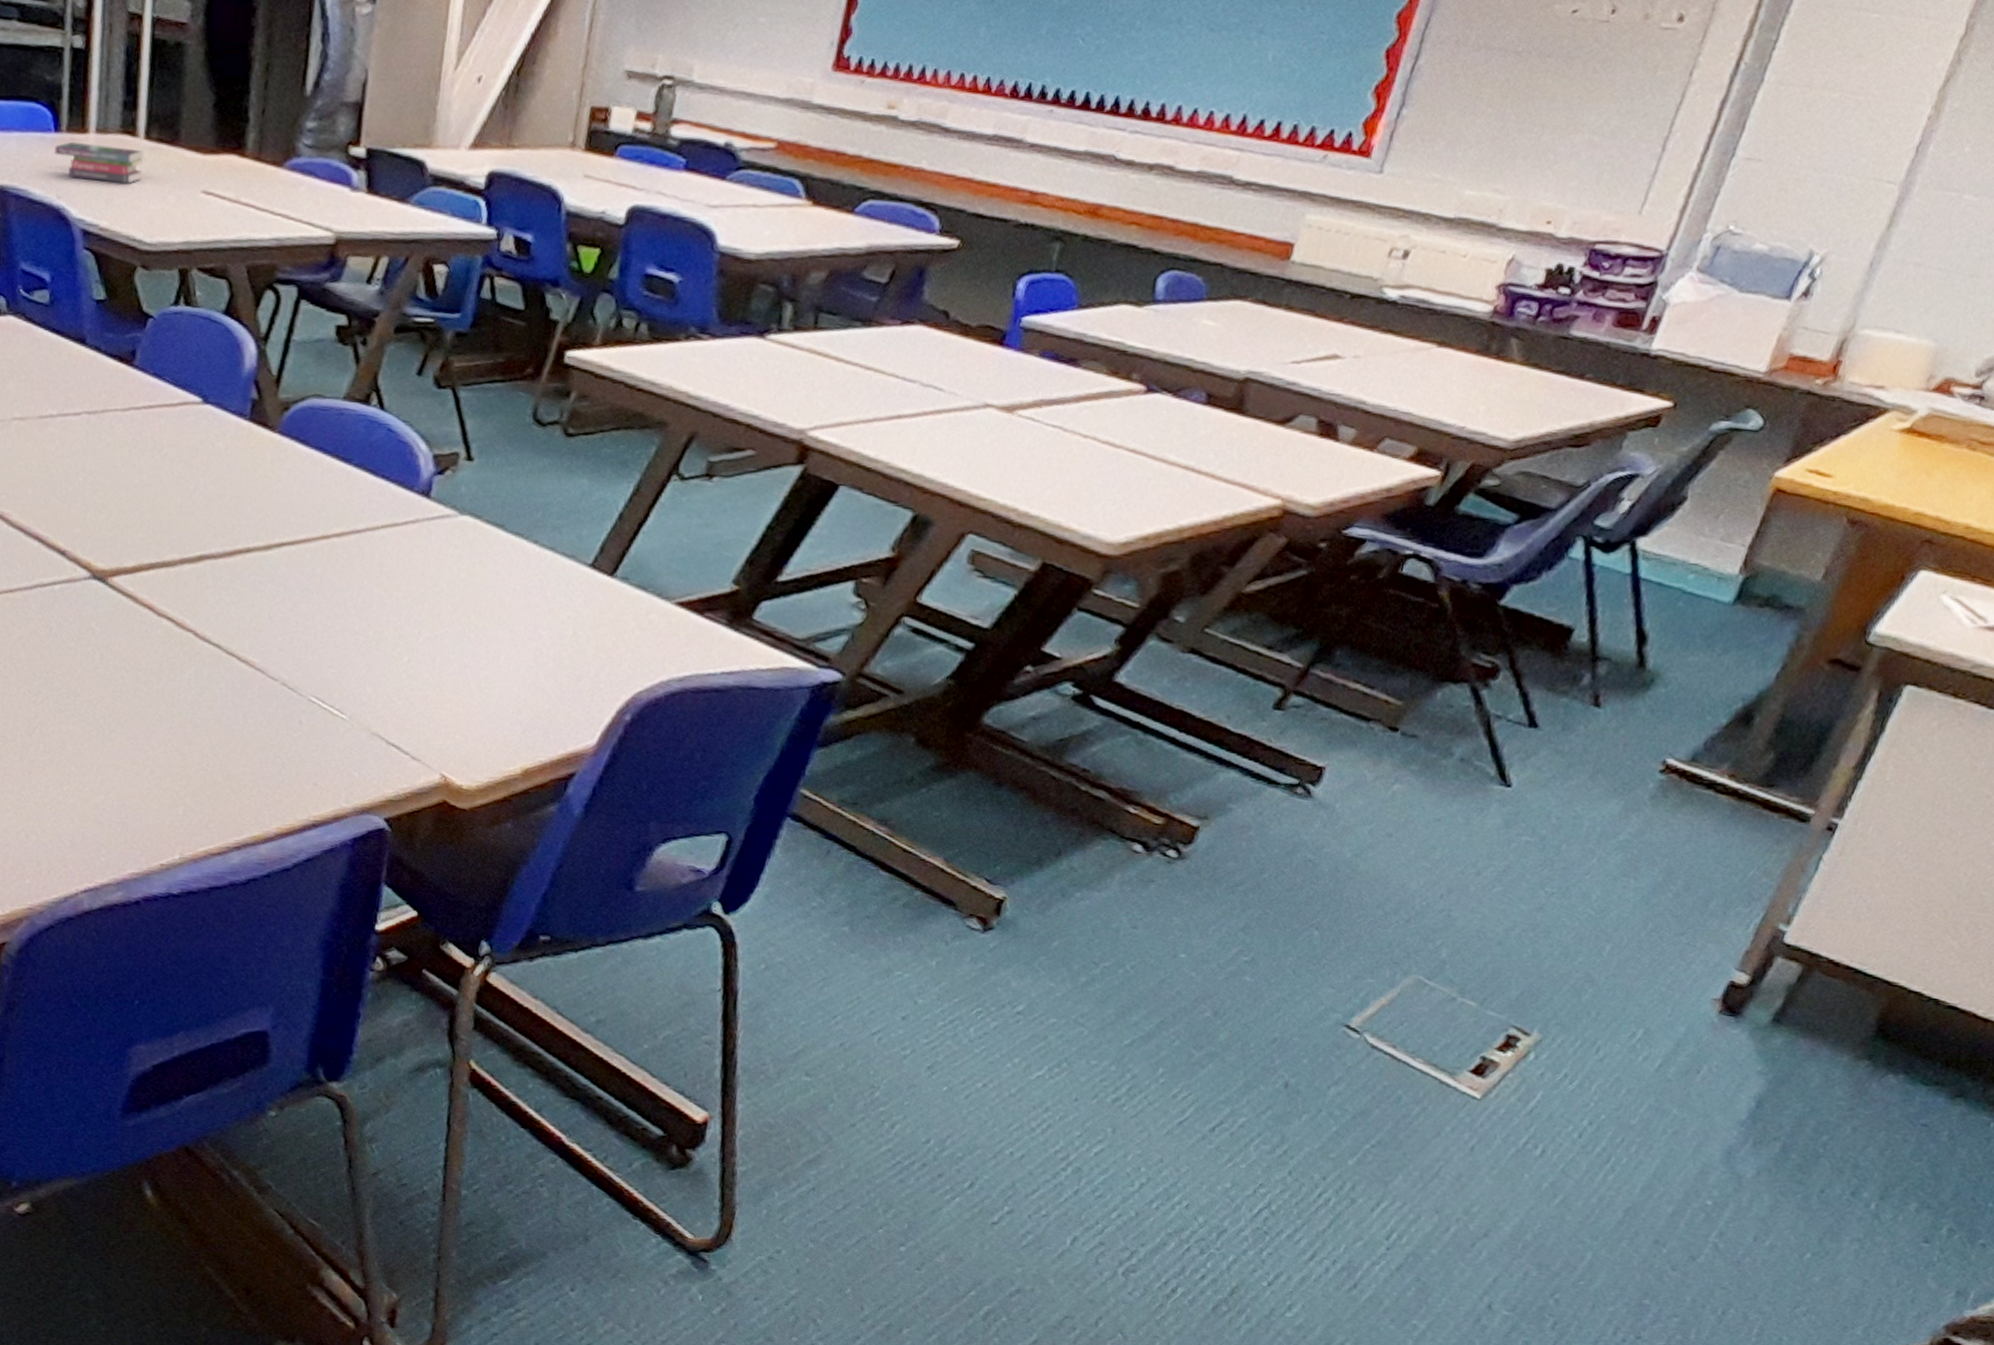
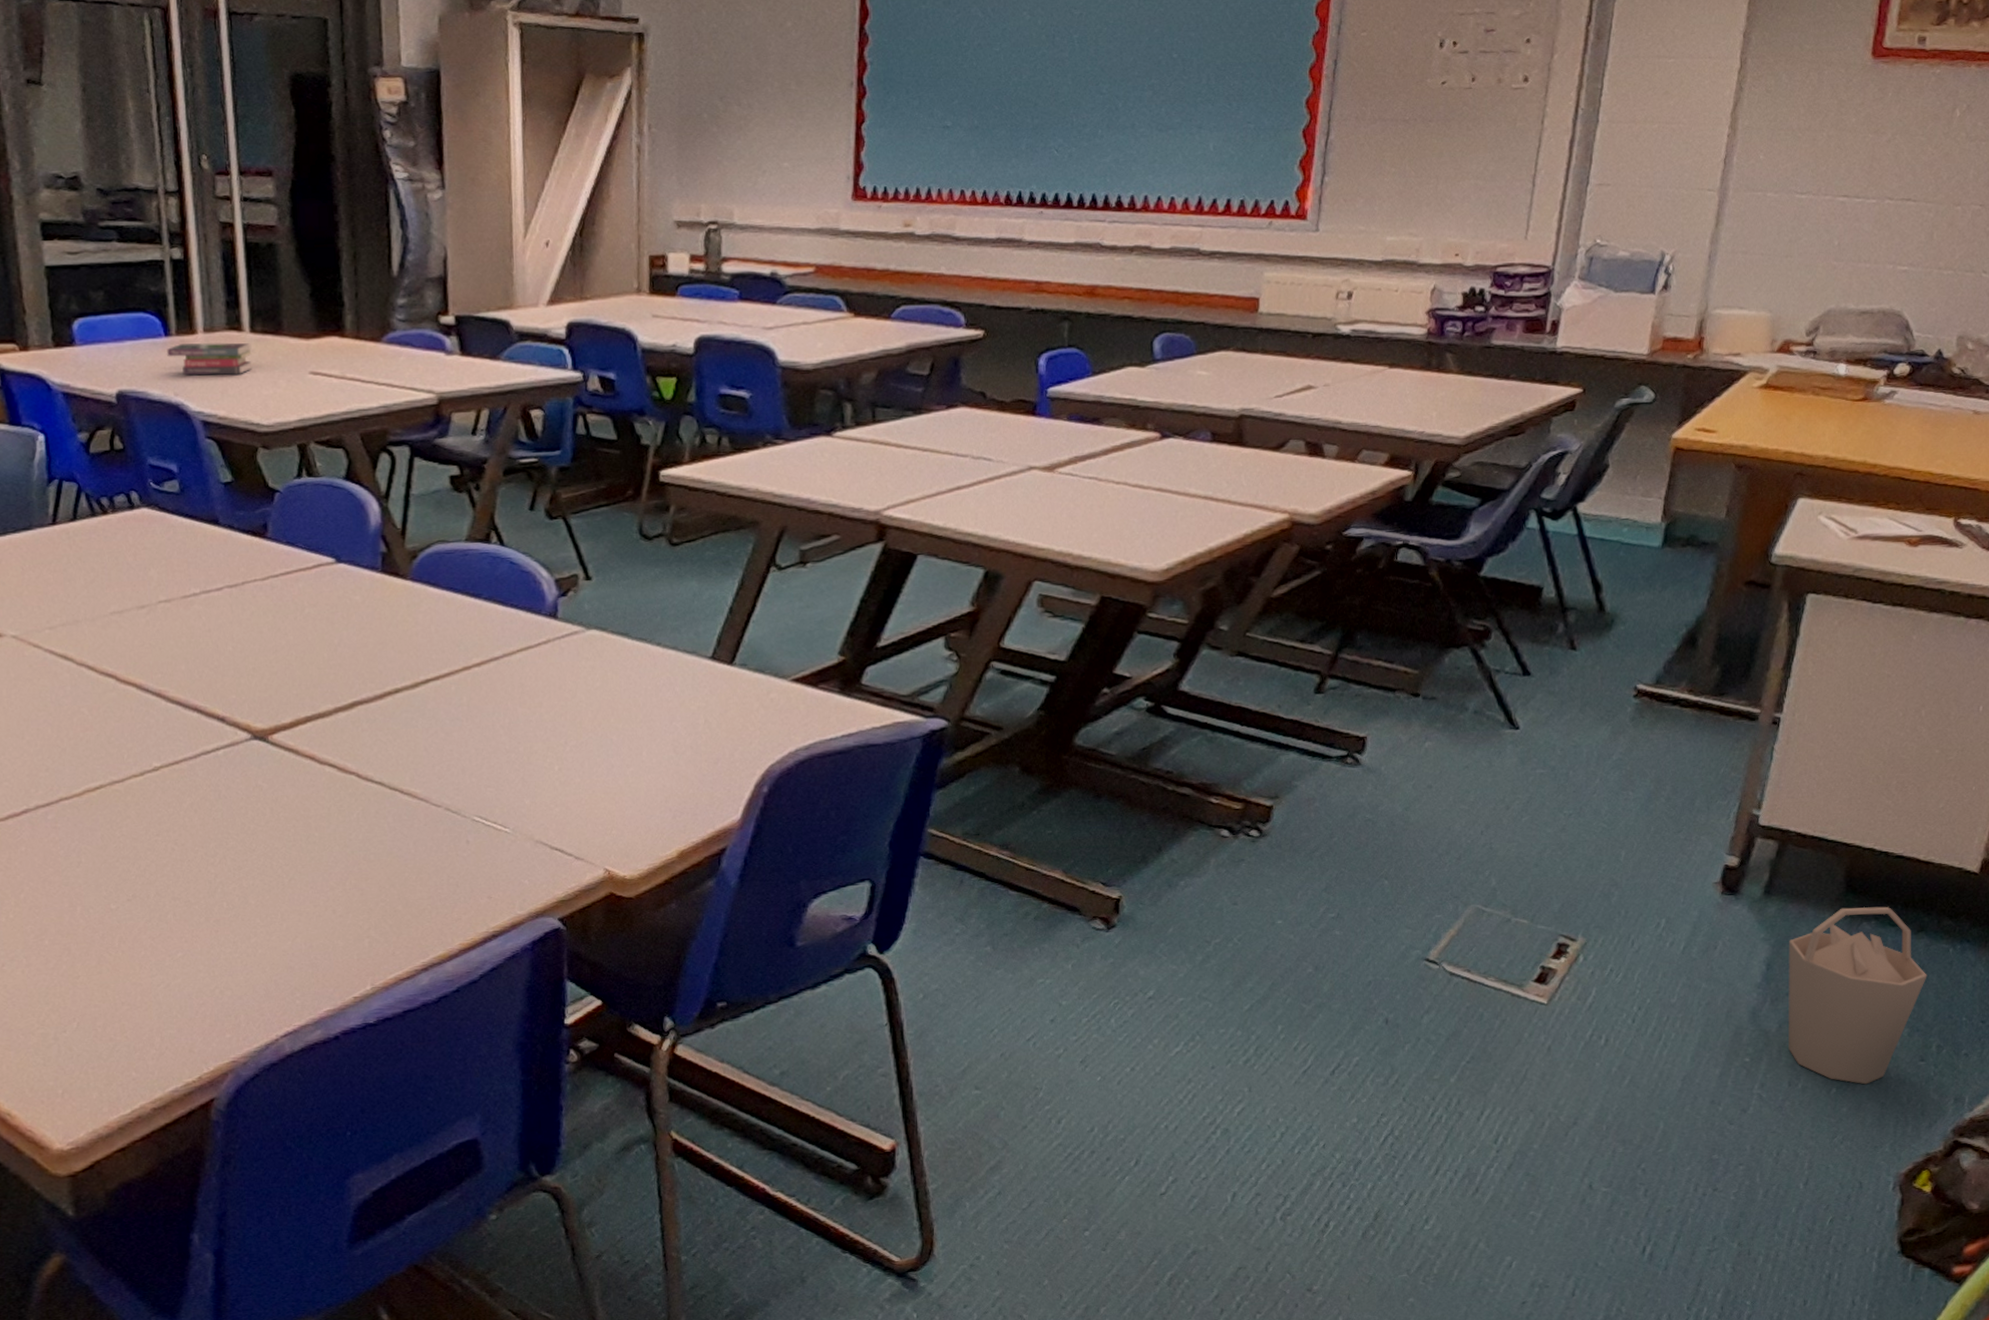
trash bin: none [1762,1053,1956,1257] -> present [1788,906,1927,1085]

